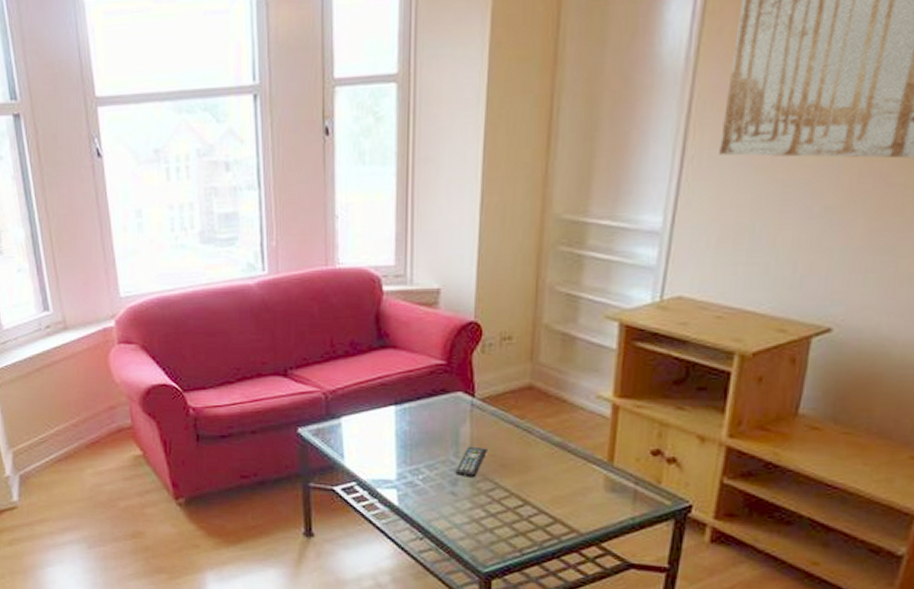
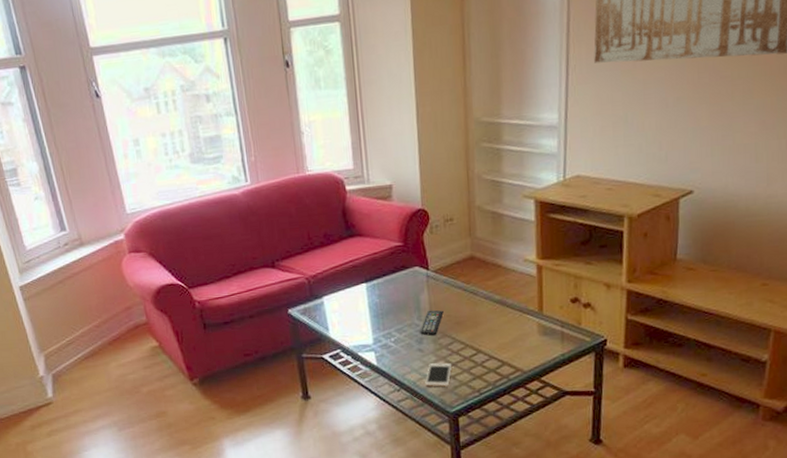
cell phone: none [455,511,491,541] -> present [425,363,452,387]

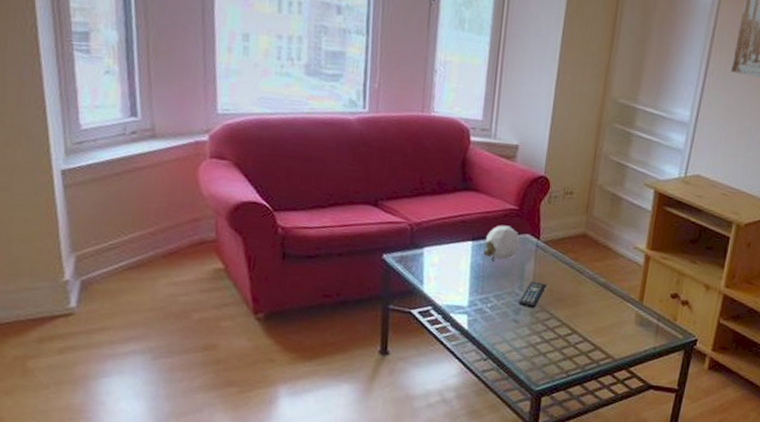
decorative egg: none [377,262,411,299] -> present [482,225,520,262]
cell phone: present [425,363,452,387] -> none [514,336,545,363]

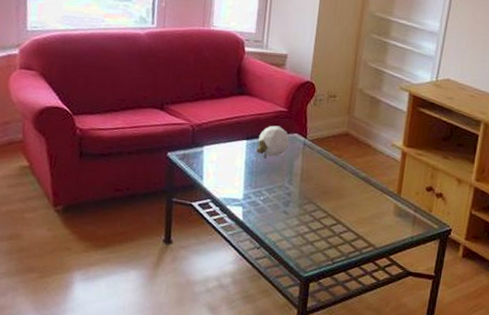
remote control: present [518,281,547,308] -> none [288,176,313,201]

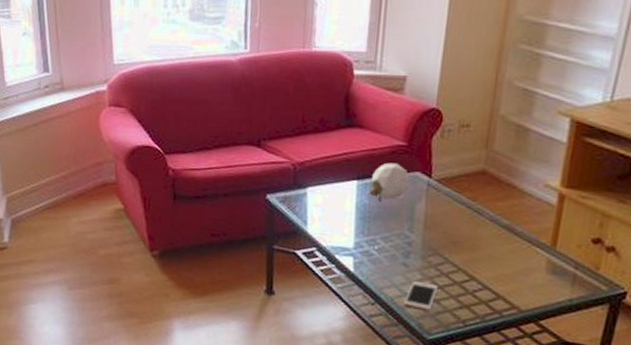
cell phone: none [284,227,313,251] -> present [404,281,439,310]

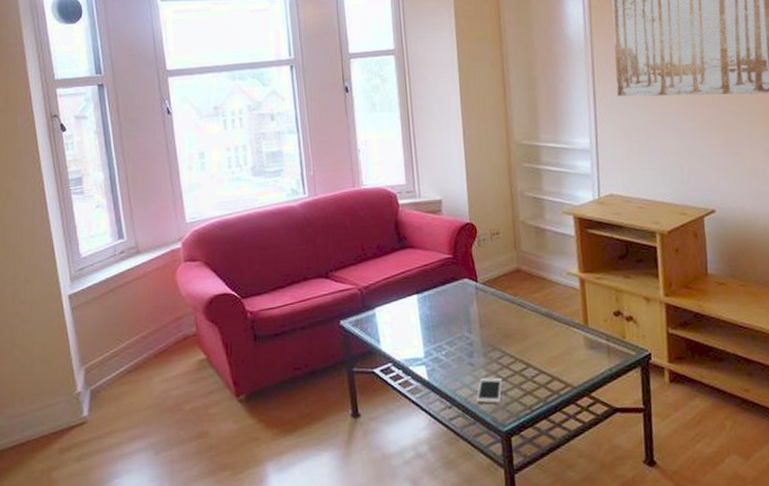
decorative egg: present [368,162,410,202] -> none [428,274,461,311]

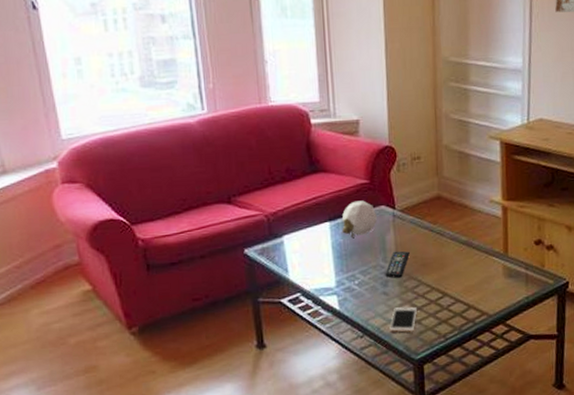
decorative egg: none [428,274,461,311] -> present [341,200,377,239]
remote control: none [470,322,493,349] -> present [385,251,410,279]

